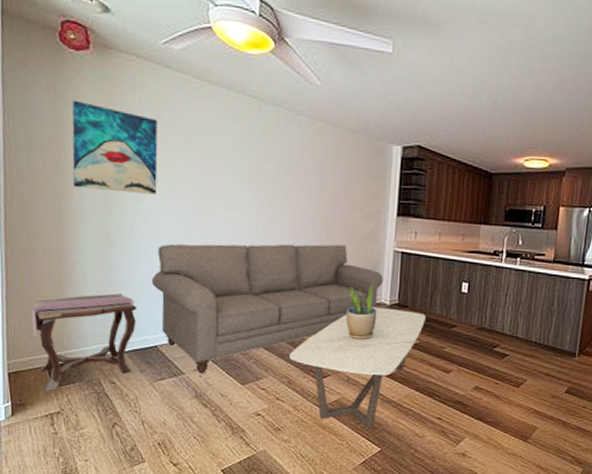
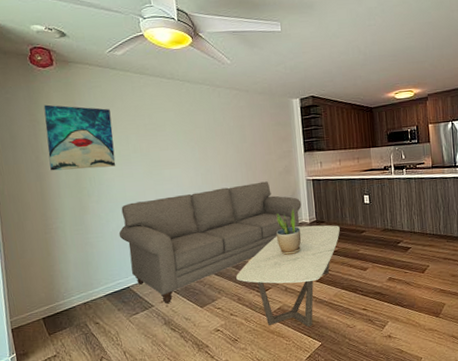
side table: present [31,293,137,392] -> none [25,249,111,340]

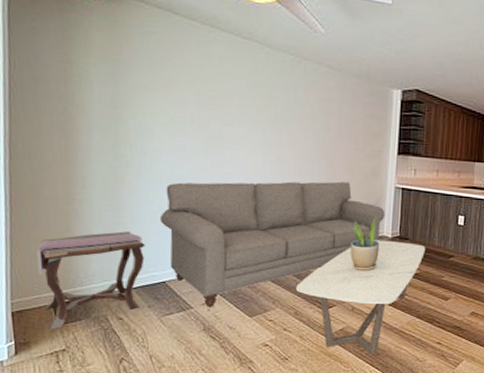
side table: none [25,249,111,340] -> present [36,231,145,330]
wall art: present [43,104,116,171] -> none [80,44,167,135]

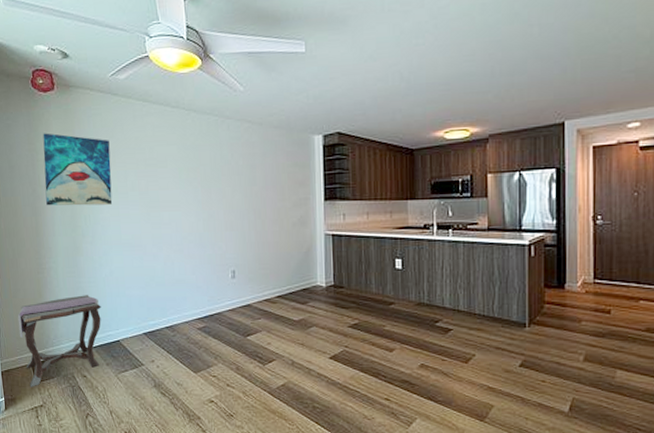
wall art: none [80,44,167,135] -> present [43,133,113,206]
sofa: present [159,181,385,308] -> none [111,233,317,365]
coffee table: present [296,240,425,355] -> none [236,290,362,412]
potted plant: present [350,218,380,272] -> none [284,268,315,324]

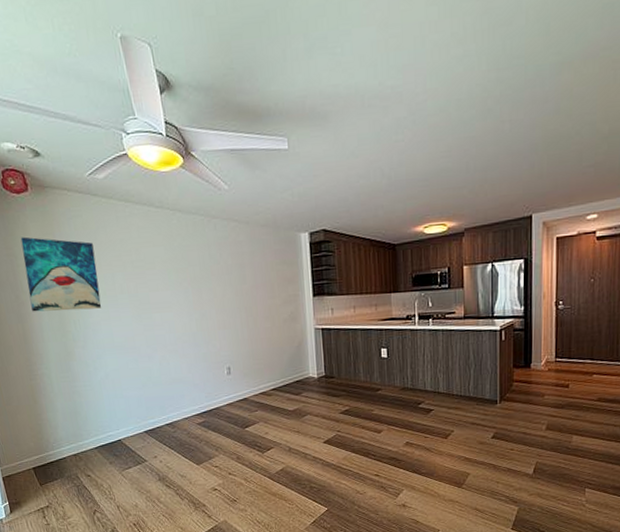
side table: present [17,295,101,387] -> none [13,398,102,490]

